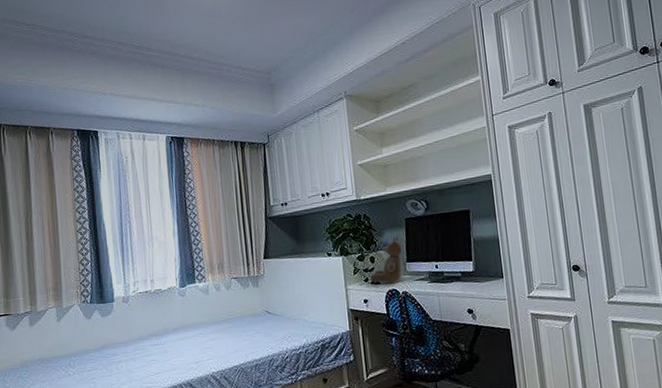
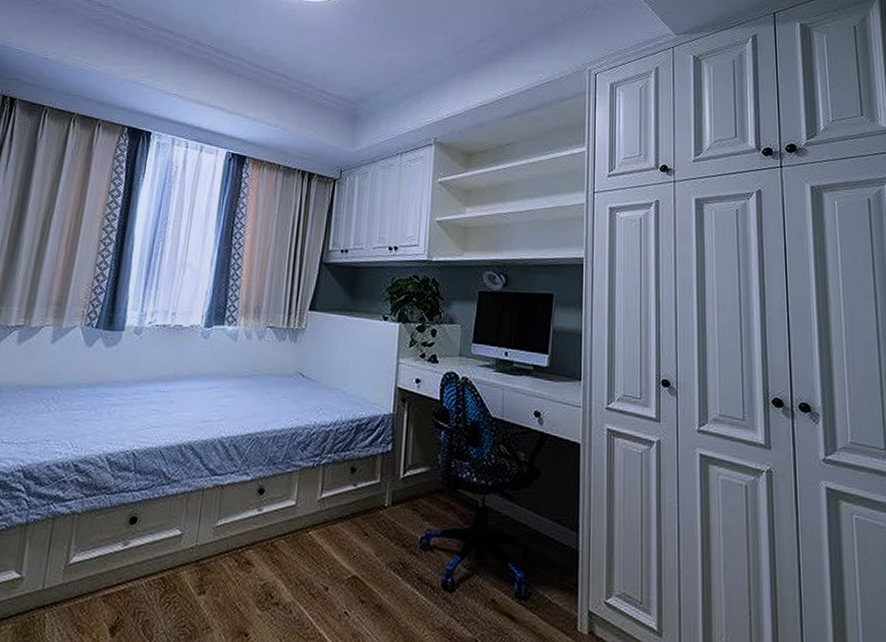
stuffed bear: present [370,235,404,284] -> none [427,309,471,365]

